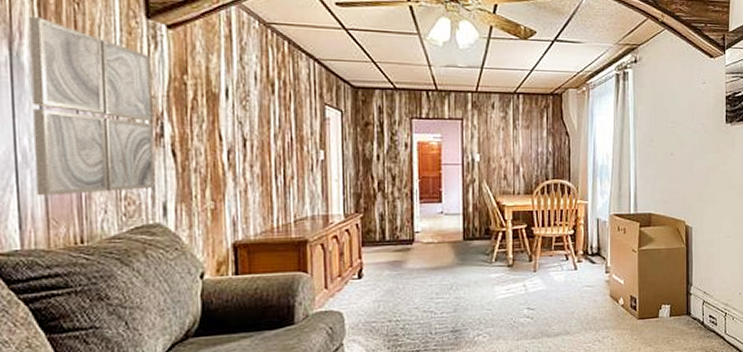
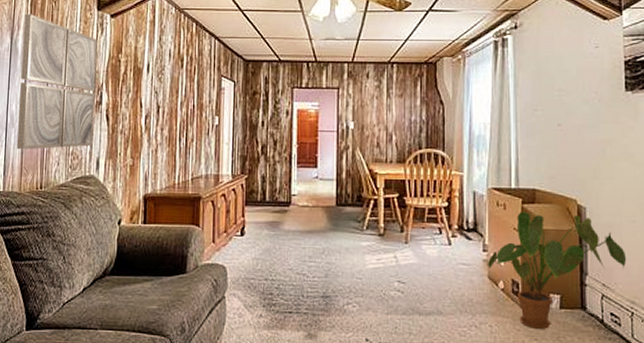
house plant: none [610,234,723,337] -> present [488,212,627,330]

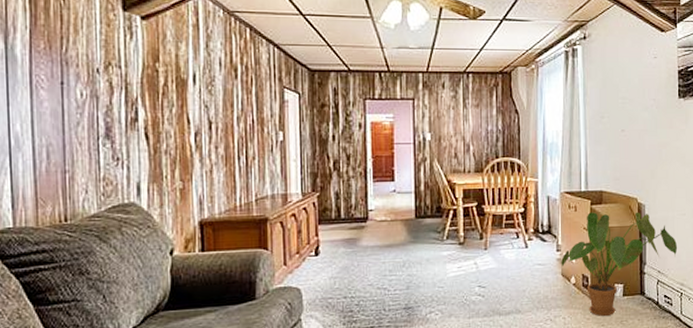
wall art: present [16,14,98,150] -> none [21,13,130,178]

